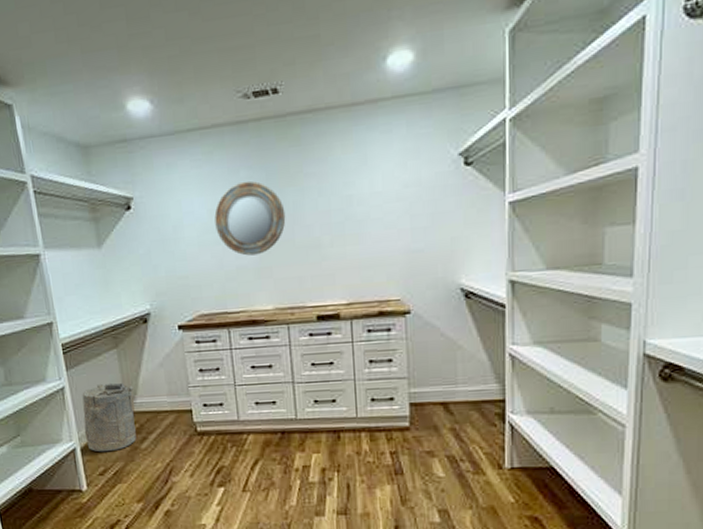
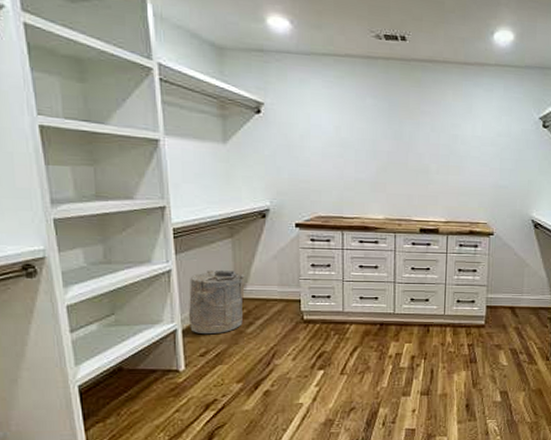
home mirror: present [214,180,286,256] -> none [340,107,402,171]

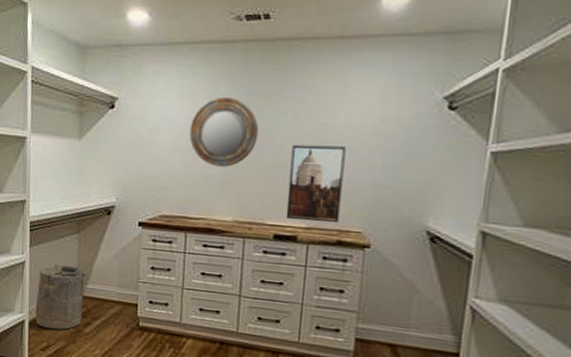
home mirror: none [340,107,402,171] -> present [189,96,259,167]
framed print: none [429,152,473,217] -> present [286,144,346,224]

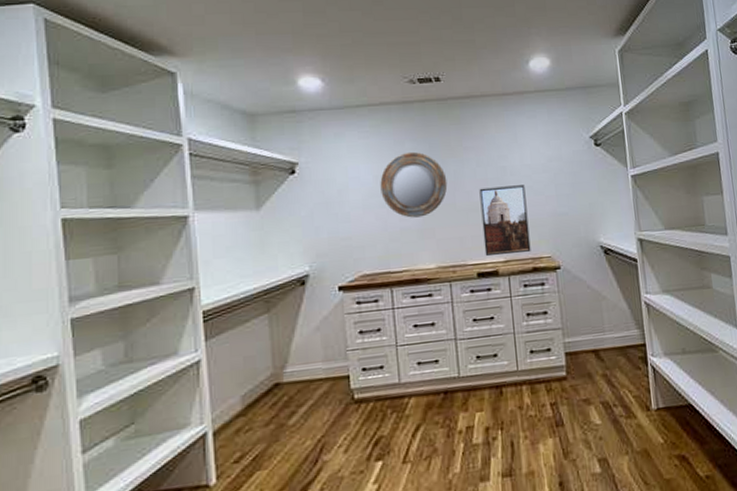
laundry hamper: present [35,263,87,330] -> none [221,351,284,435]

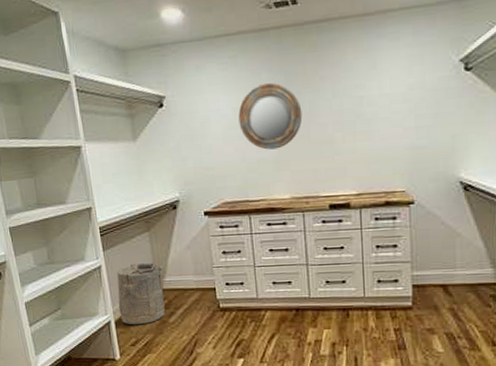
laundry hamper: none [221,351,284,435] -> present [117,262,165,325]
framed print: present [479,185,531,257] -> none [334,116,385,189]

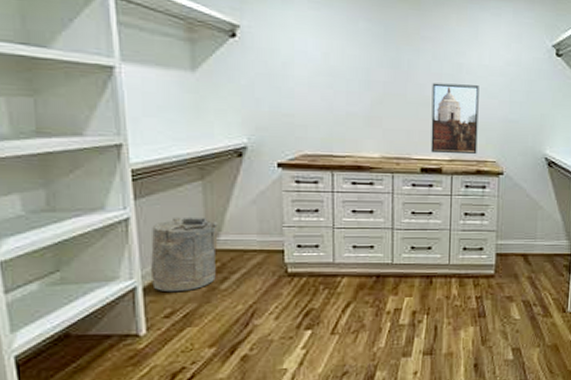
home mirror: present [238,82,303,150] -> none [329,32,400,104]
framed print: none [334,116,385,189] -> present [431,83,479,155]

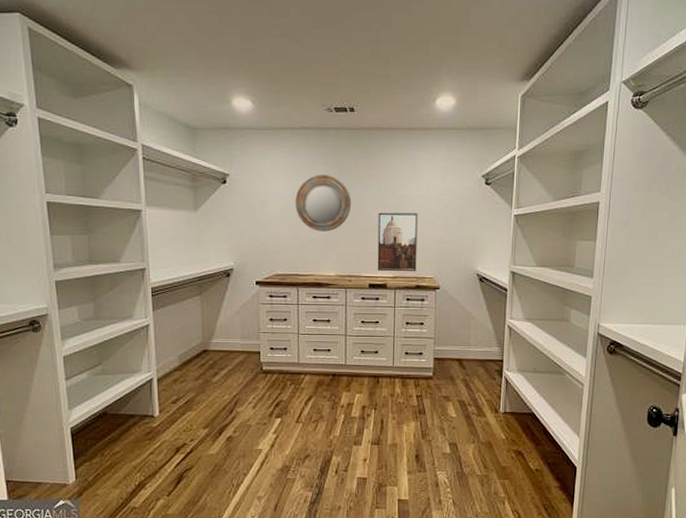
laundry hamper: present [151,216,218,293] -> none [163,324,211,383]
home mirror: none [329,32,400,104] -> present [295,174,352,232]

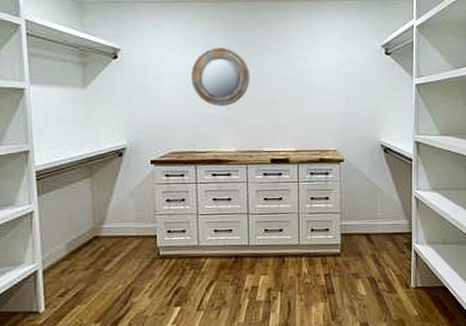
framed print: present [377,212,418,272] -> none [278,85,319,146]

